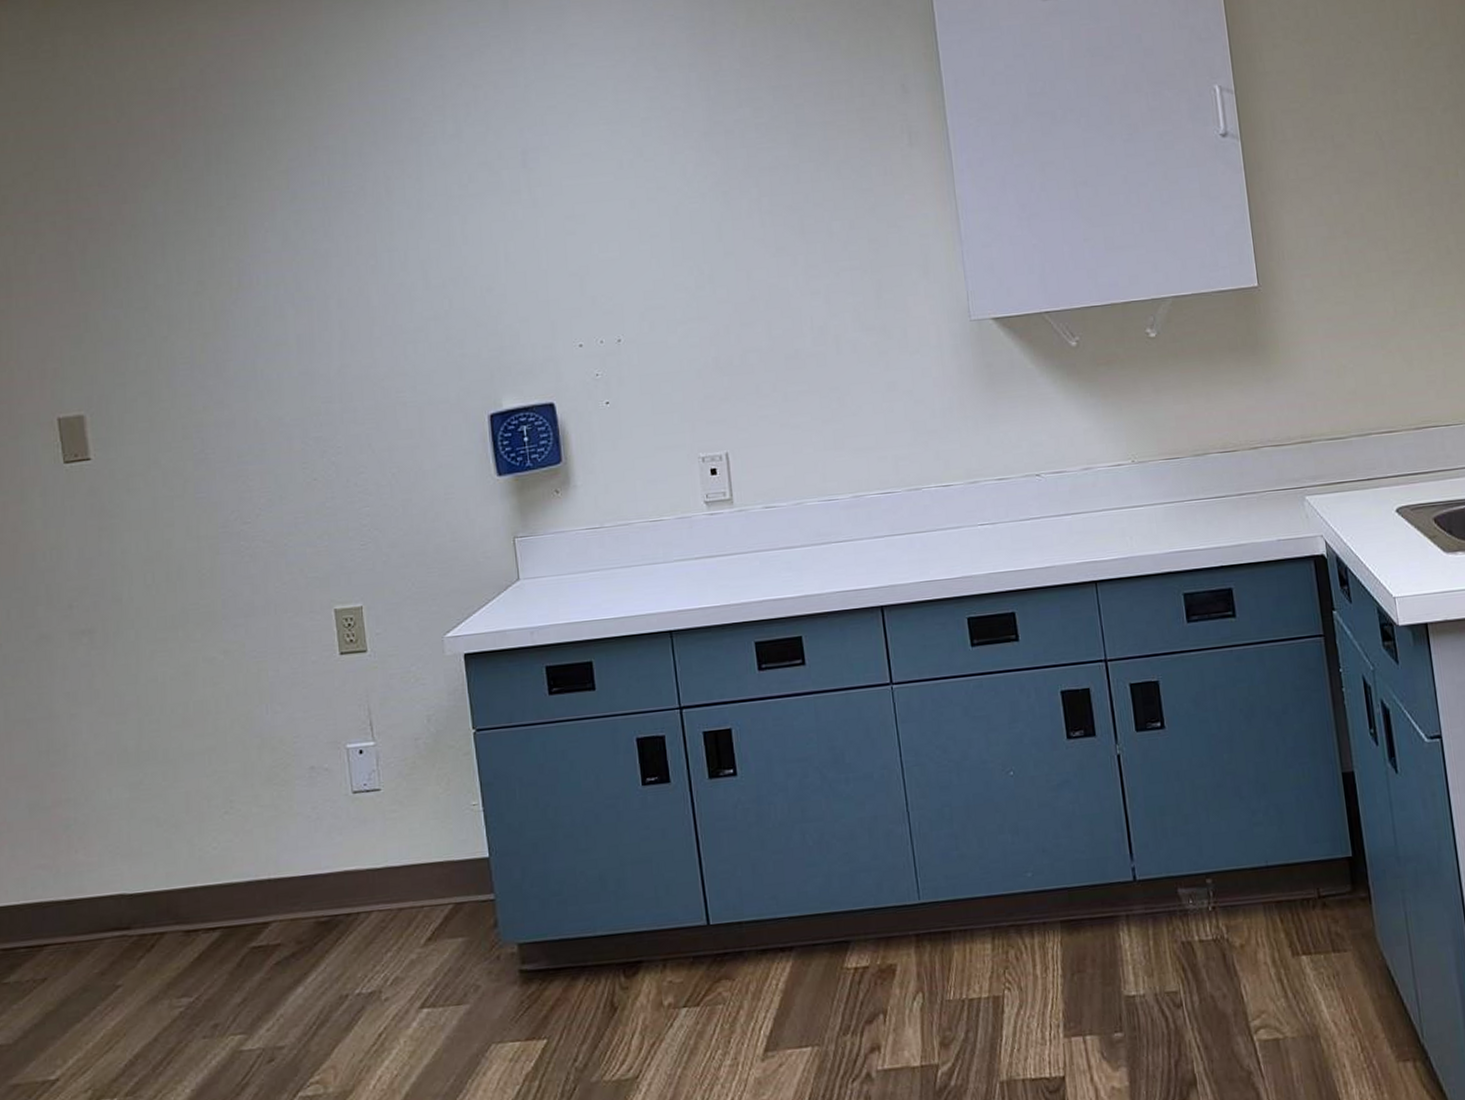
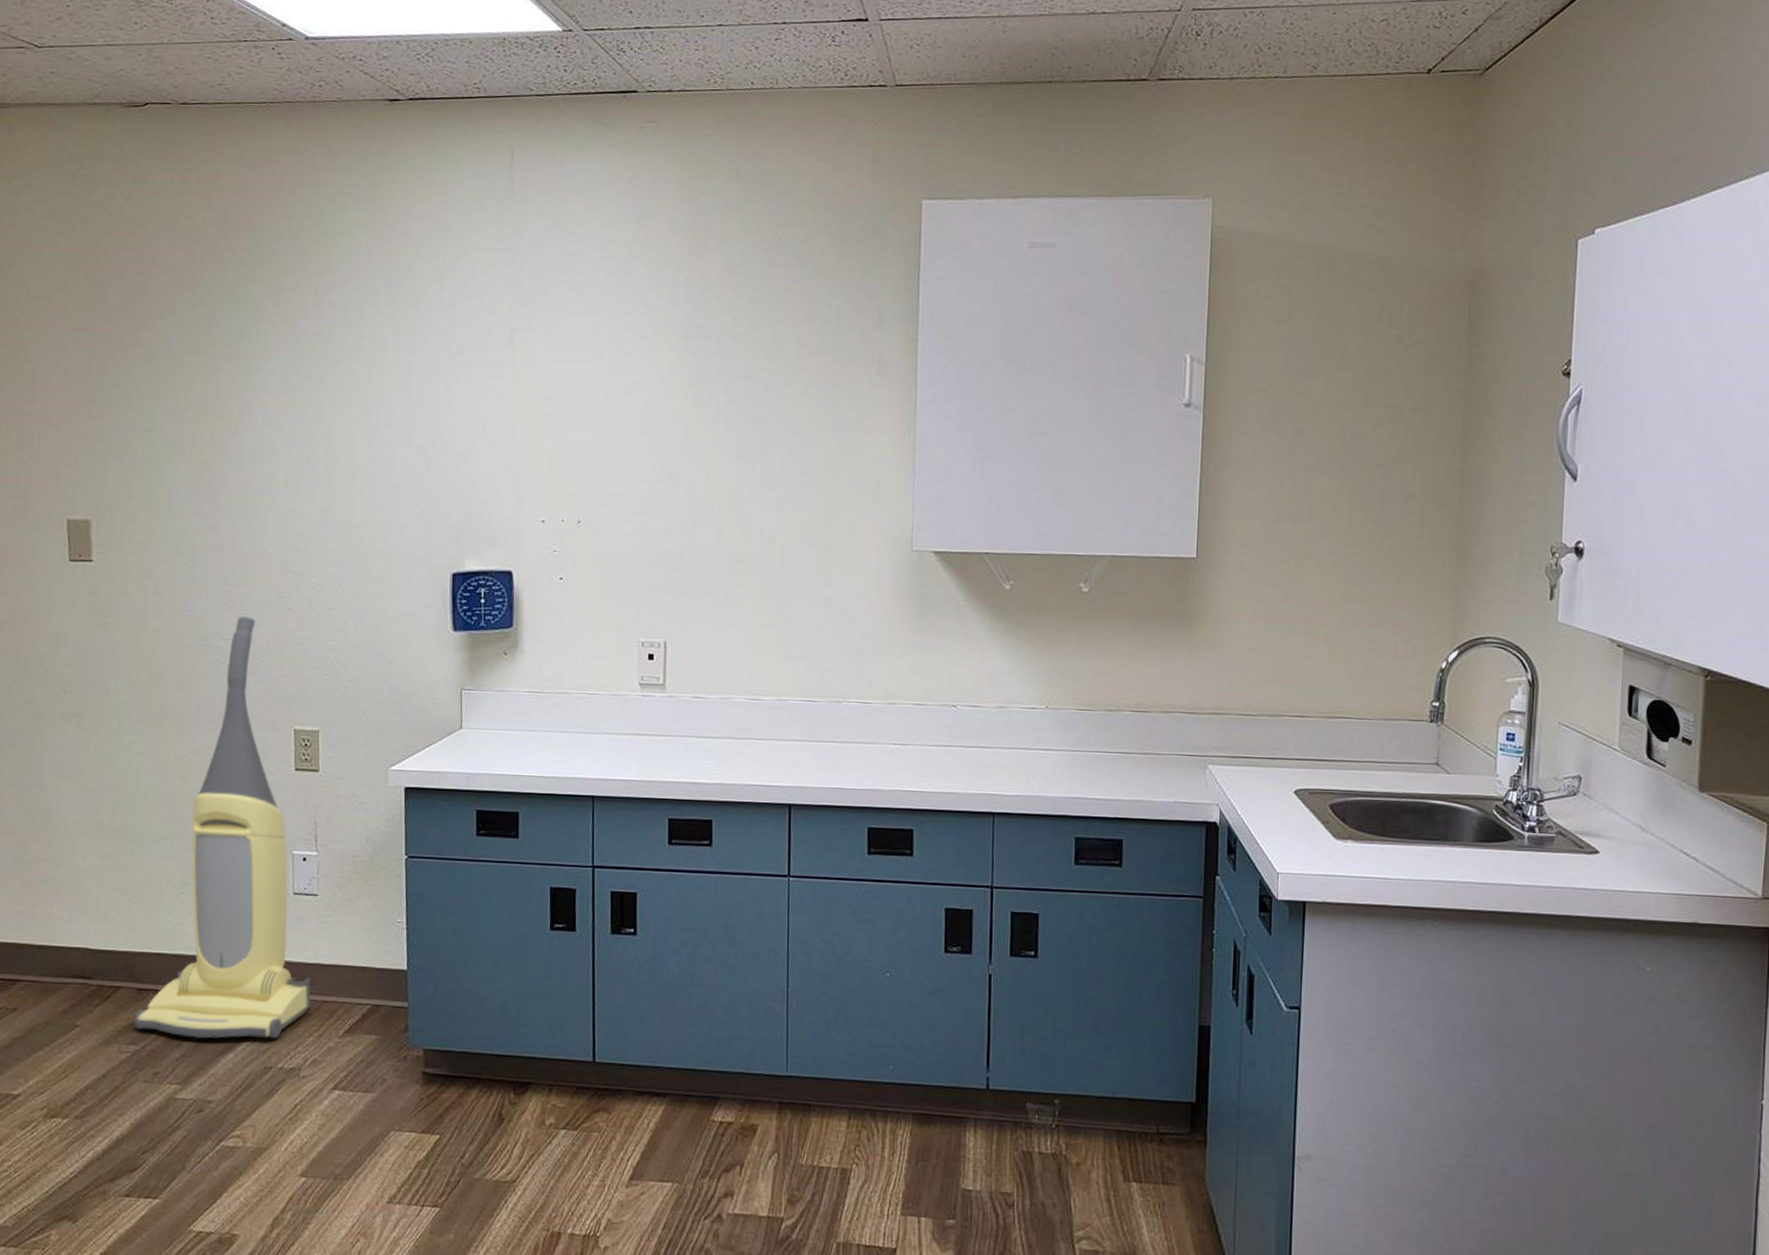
vacuum cleaner: none [184,494,385,979] -> present [134,617,311,1039]

